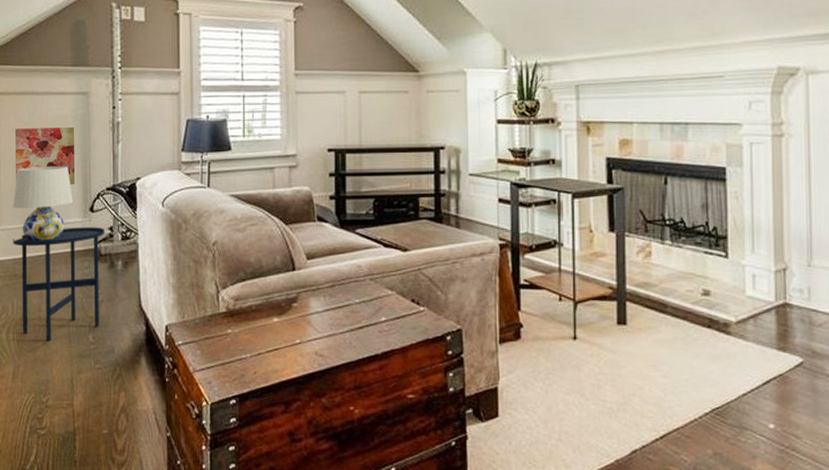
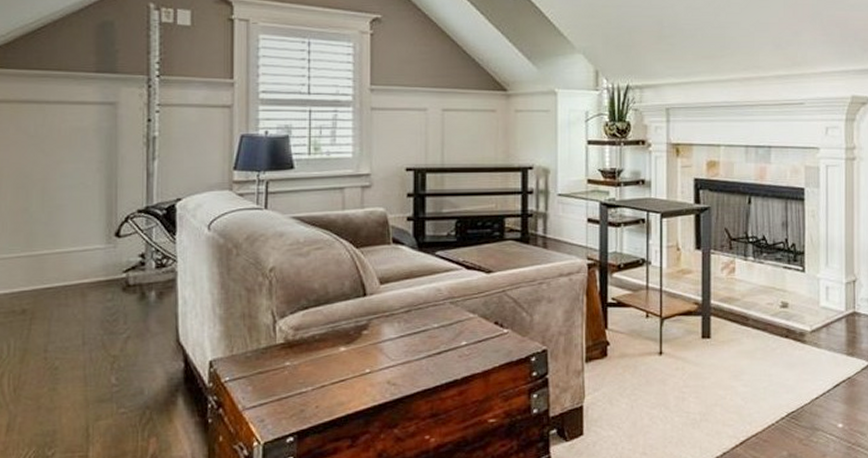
side table: present [12,227,105,341] -> none [10,254,134,386]
table lamp: present [13,166,73,241] -> none [12,186,93,271]
wall art: present [15,127,76,185] -> none [16,142,98,207]

